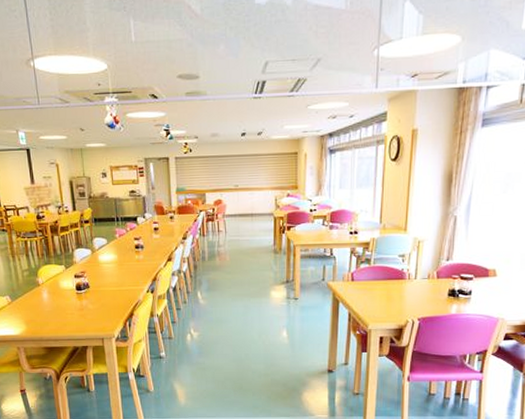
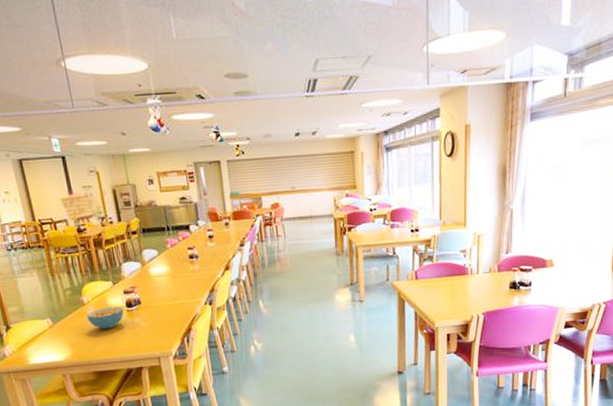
cereal bowl: none [41,288,74,309] -> present [87,306,124,330]

